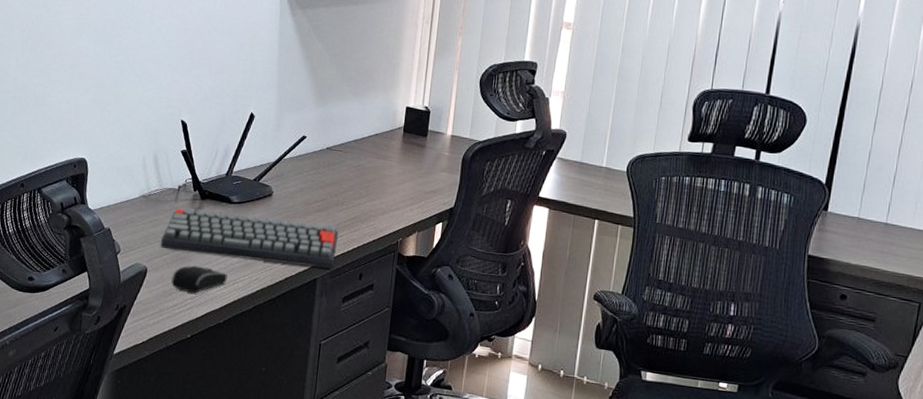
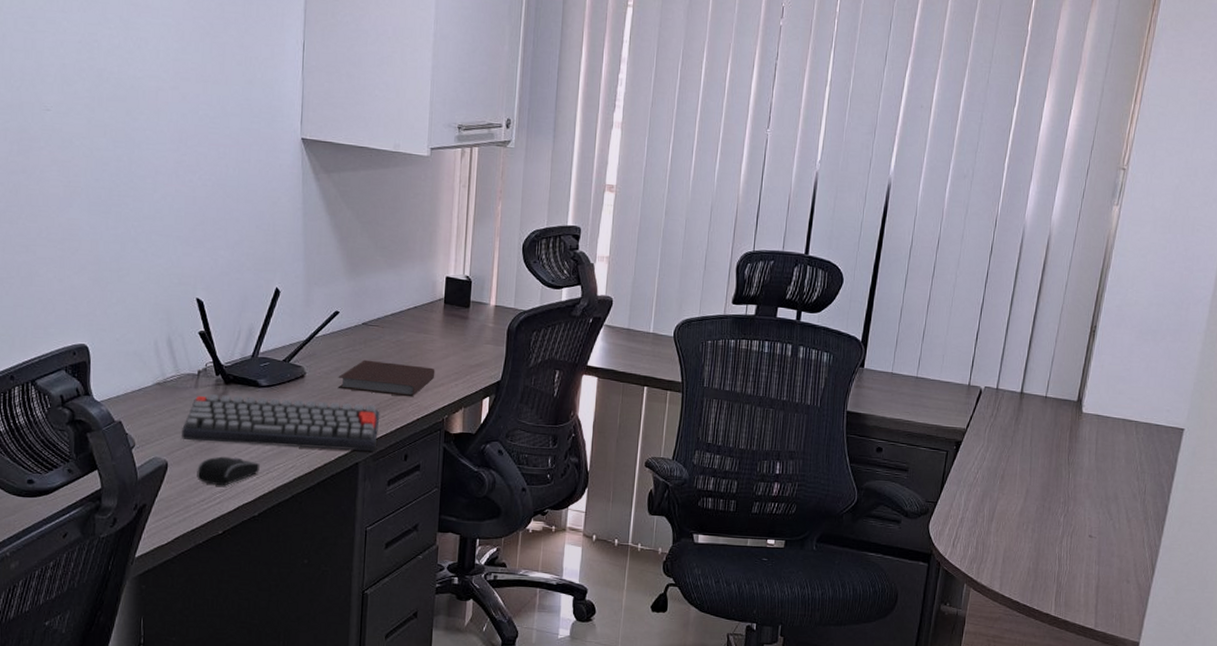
notebook: none [301,182,392,219] -> present [337,360,435,397]

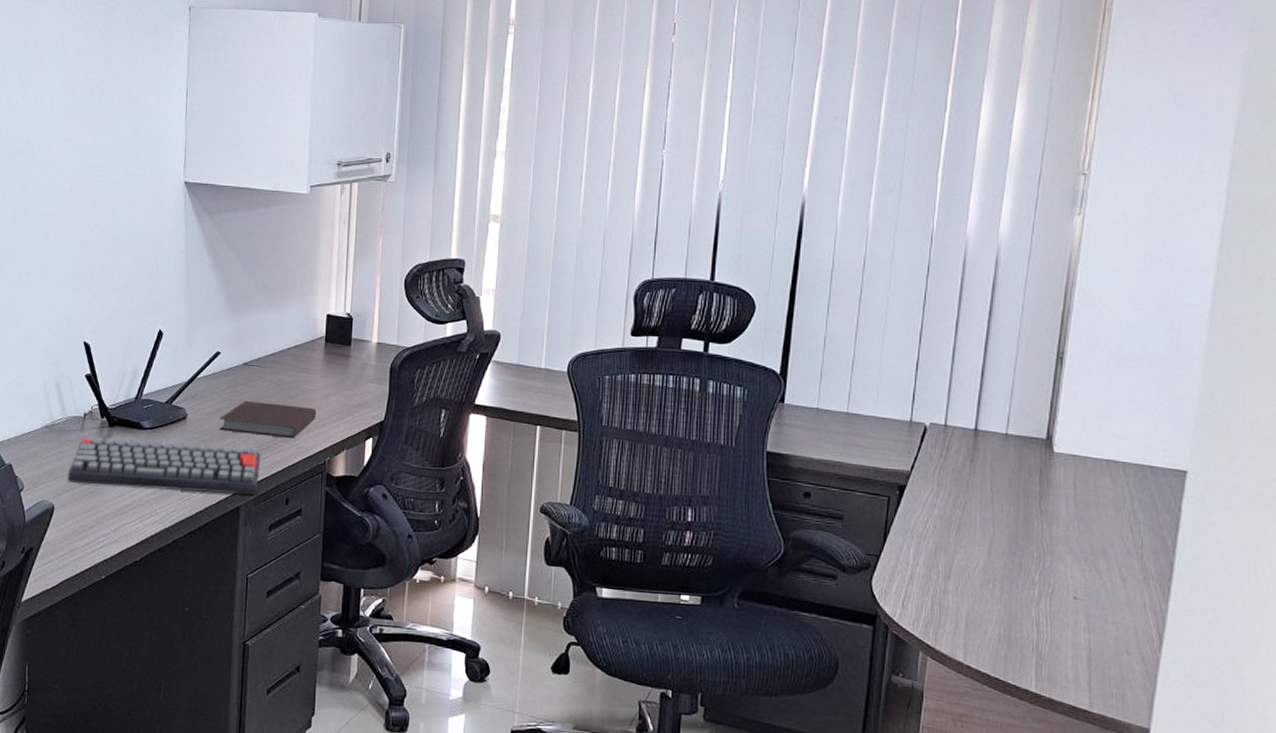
computer mouse: present [197,456,260,486] -> none [81,499,142,530]

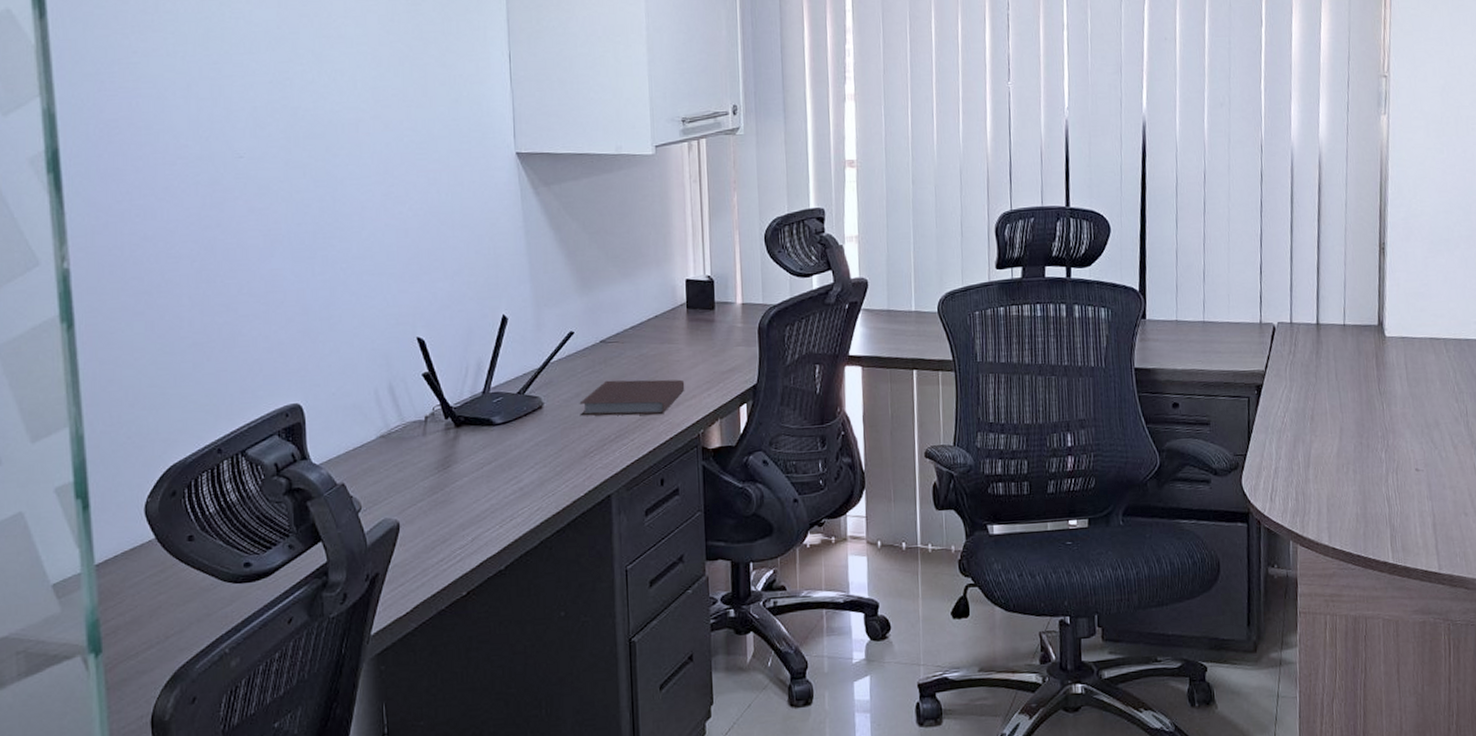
keyboard: present [68,437,261,495] -> none [412,429,630,495]

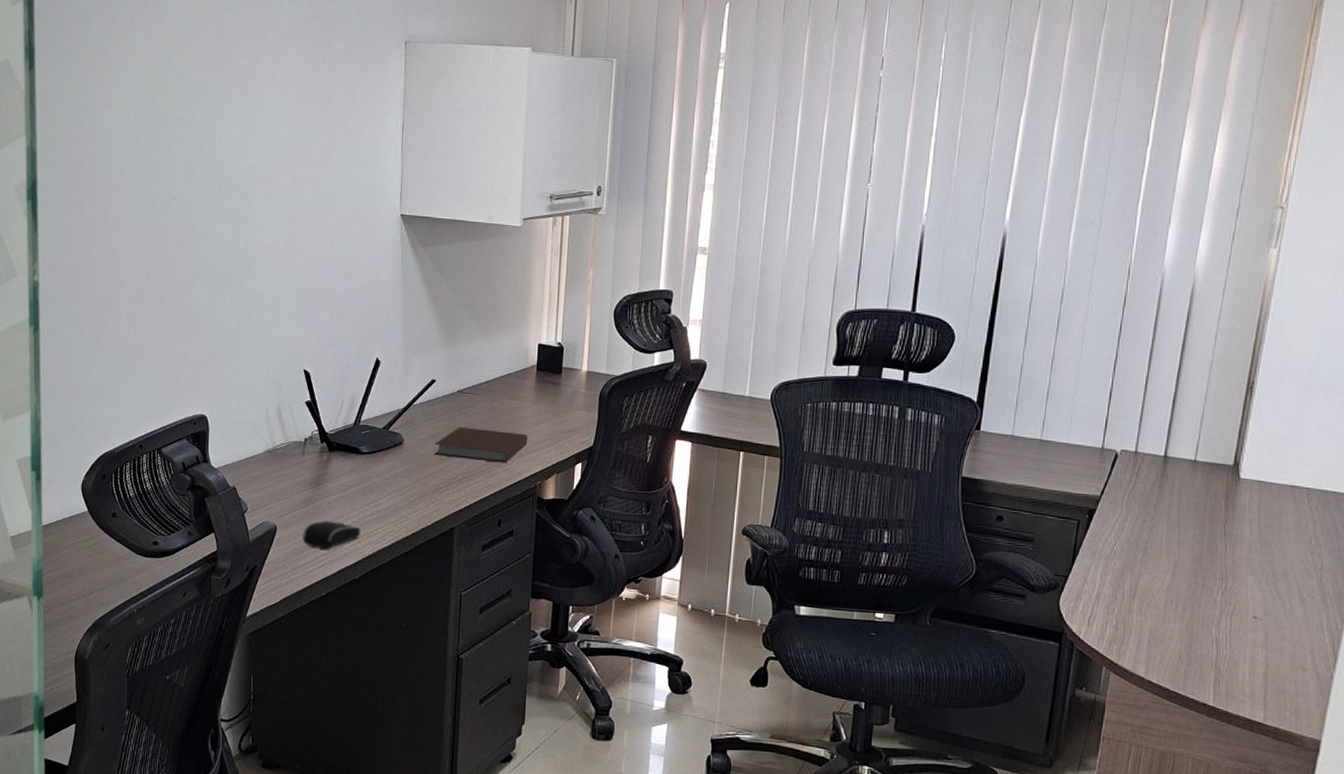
computer mouse: none [432,506,502,542] -> present [303,520,361,550]

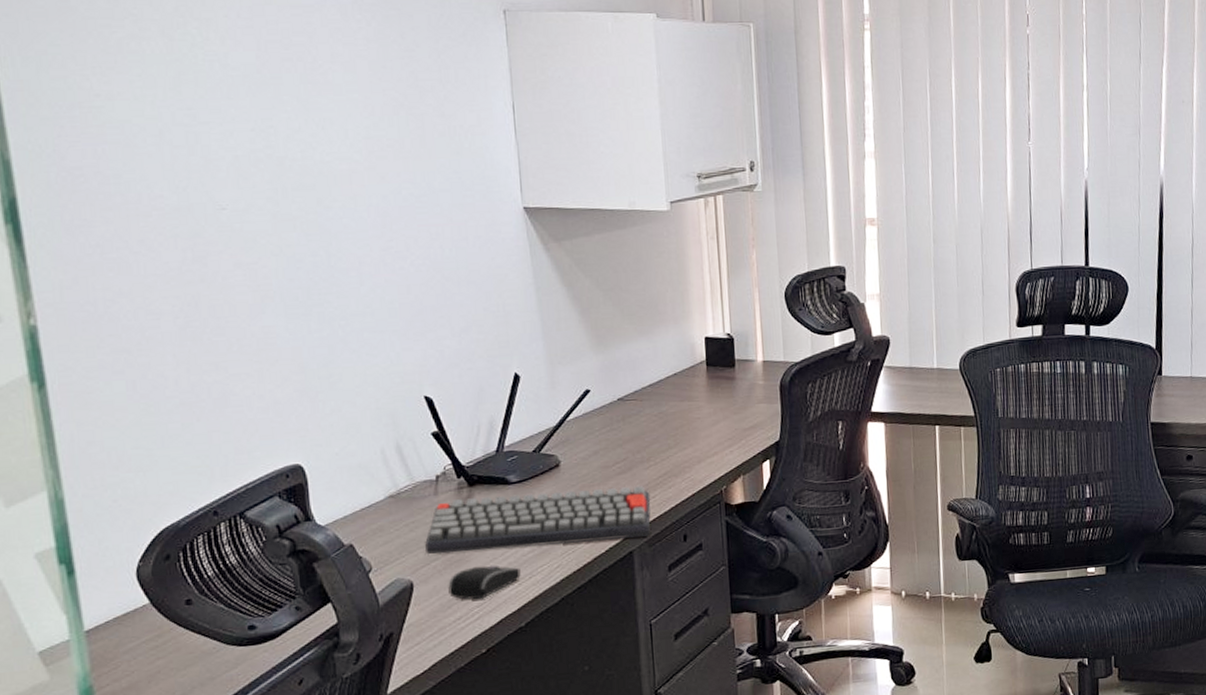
keyboard: none [289,461,475,516] -> present [425,486,651,554]
notebook: present [434,426,528,463] -> none [597,436,707,474]

